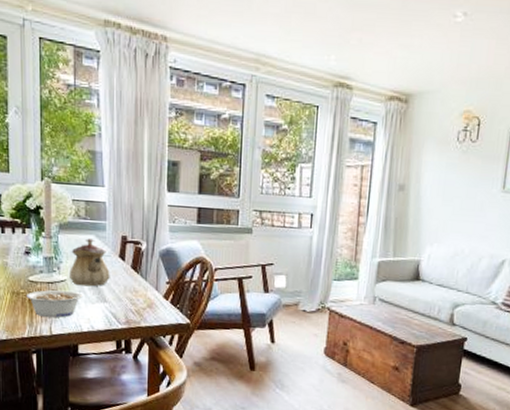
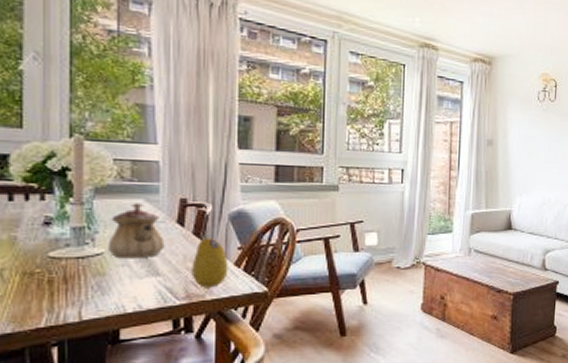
legume: present [26,289,82,318] -> none [43,265,126,301]
fruit: none [130,271,159,316] -> present [191,238,228,288]

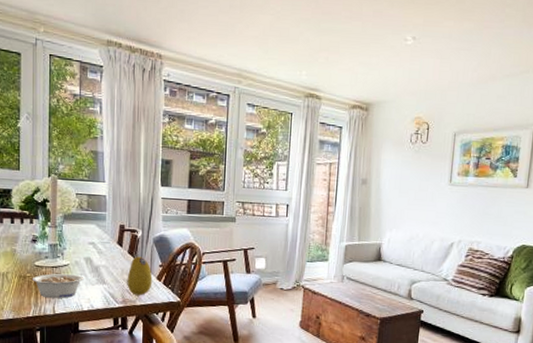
legume: none [43,265,126,301] -> present [32,273,83,299]
teapot: present [108,203,165,259] -> none [72,227,109,270]

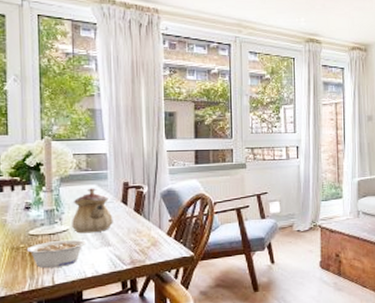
teapot: none [72,227,109,270] -> present [72,188,113,234]
fruit: present [127,256,153,296] -> none [134,213,162,255]

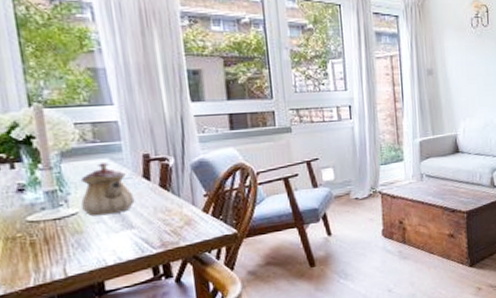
legume: present [26,239,85,269] -> none [25,223,102,259]

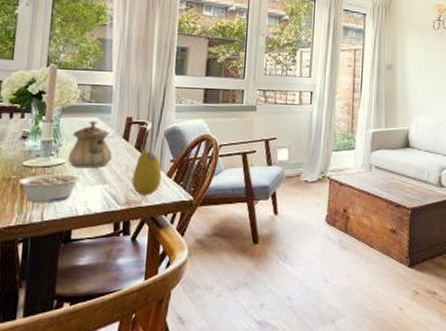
legume: none [25,223,102,259] -> present [17,173,80,204]
fruit: none [162,188,198,236] -> present [132,151,162,196]

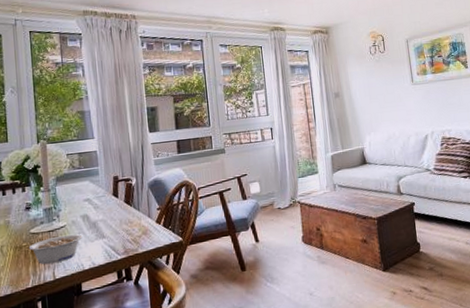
teapot: present [68,121,112,169] -> none [68,184,106,229]
fruit: present [132,151,162,196] -> none [126,203,153,244]

